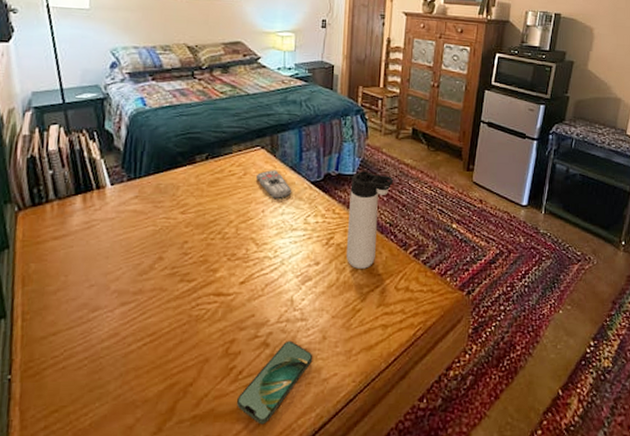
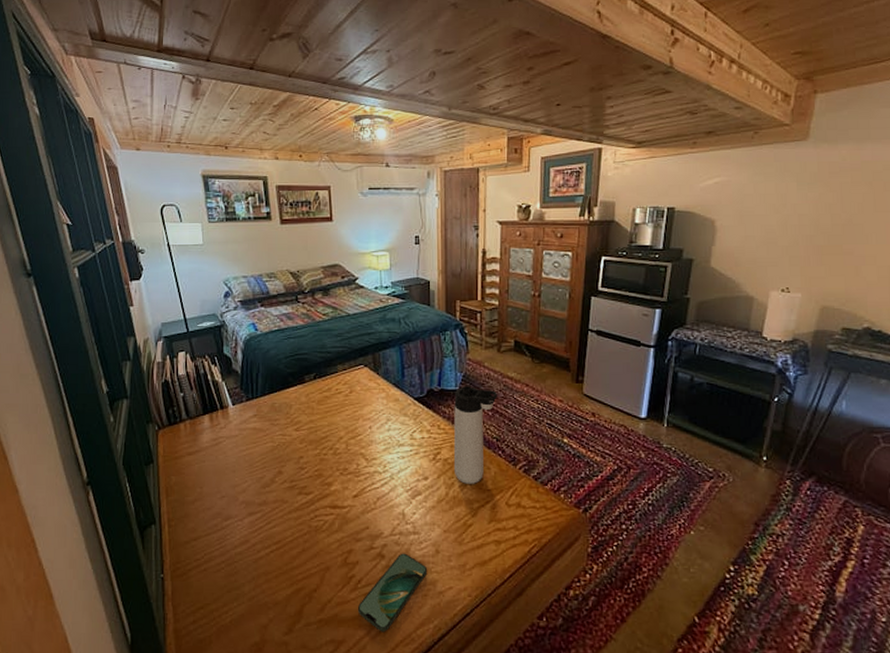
remote control: present [255,170,292,198] -> none [361,387,397,415]

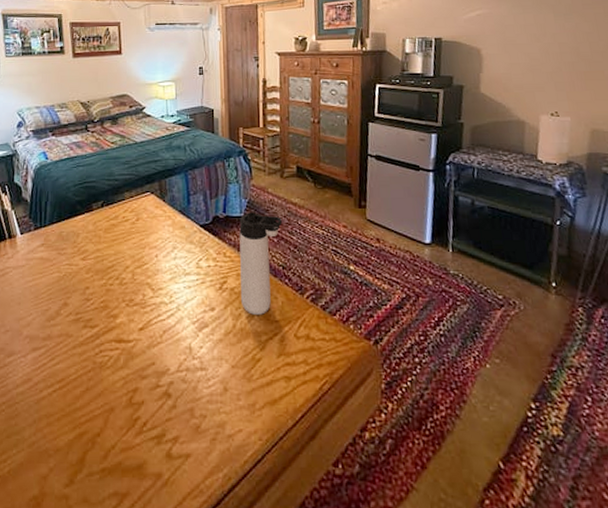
smartphone: present [358,553,428,632] -> none [143,391,216,483]

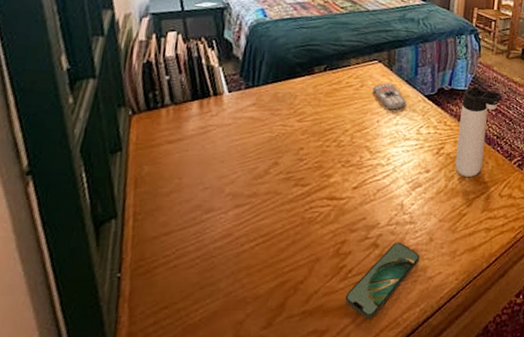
smartphone: none [143,391,216,483] -> present [345,242,420,319]
remote control: none [147,215,183,243] -> present [372,83,407,110]

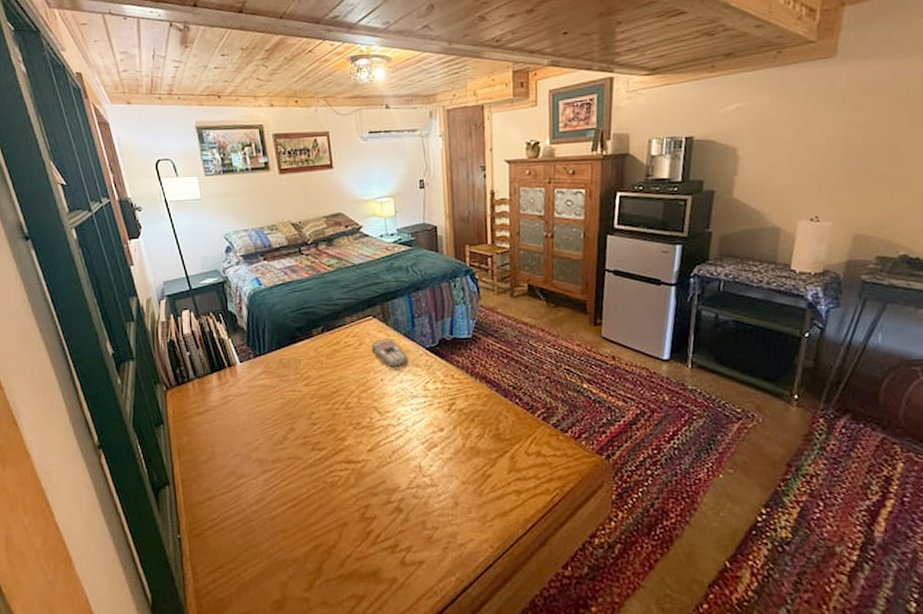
smartphone: present [345,242,420,319] -> none [378,506,448,586]
thermos bottle: present [455,87,502,177] -> none [467,333,512,434]

